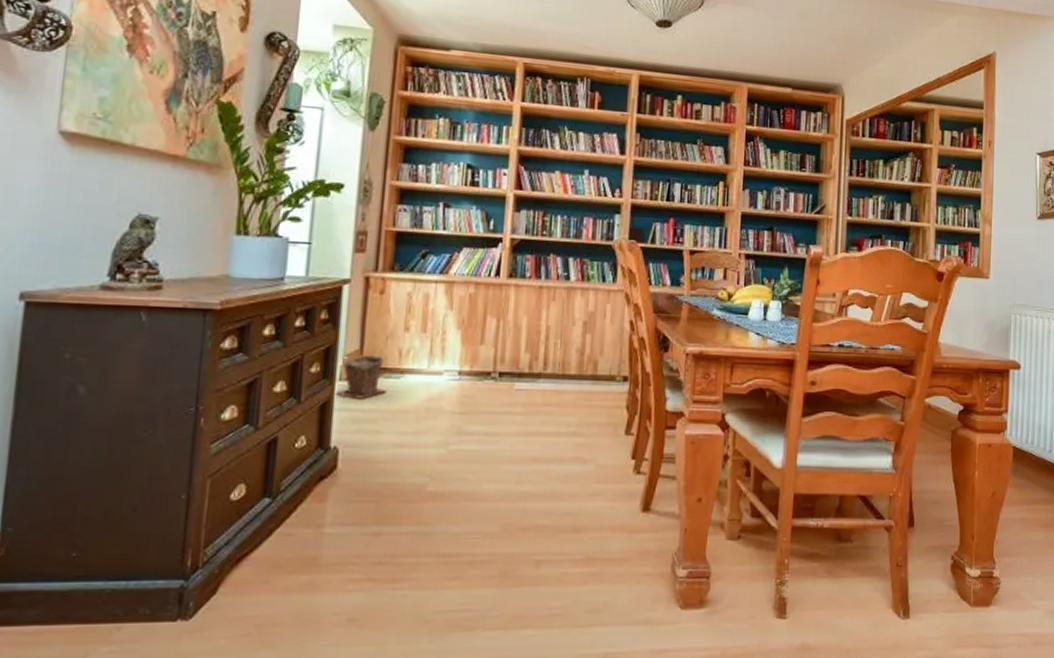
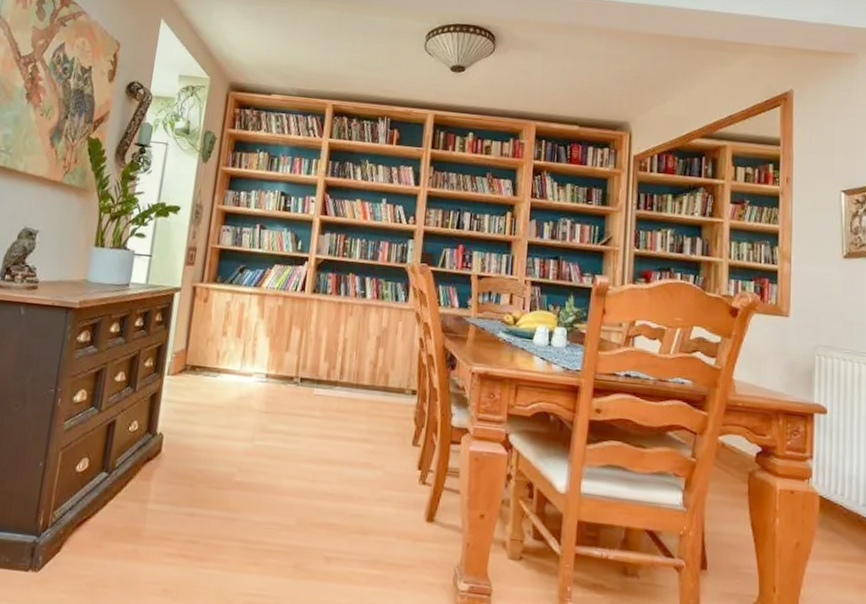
plant pot: present [334,354,387,399] -> none [163,353,206,393]

